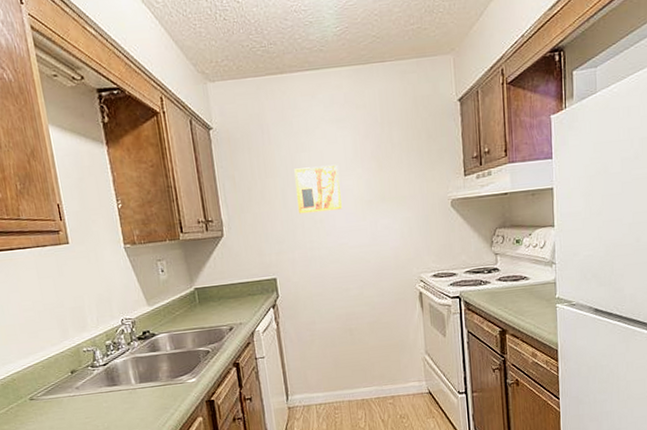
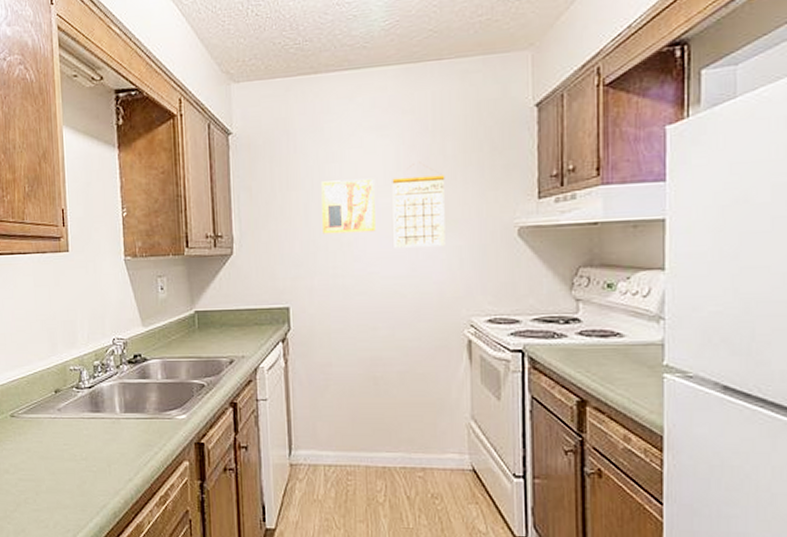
calendar: none [352,153,398,222] -> present [392,166,445,248]

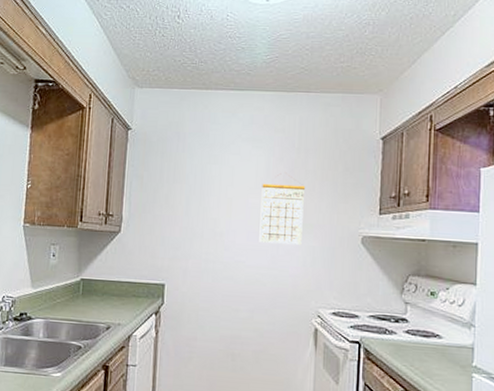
wall art: present [321,178,376,234] -> none [200,179,247,226]

